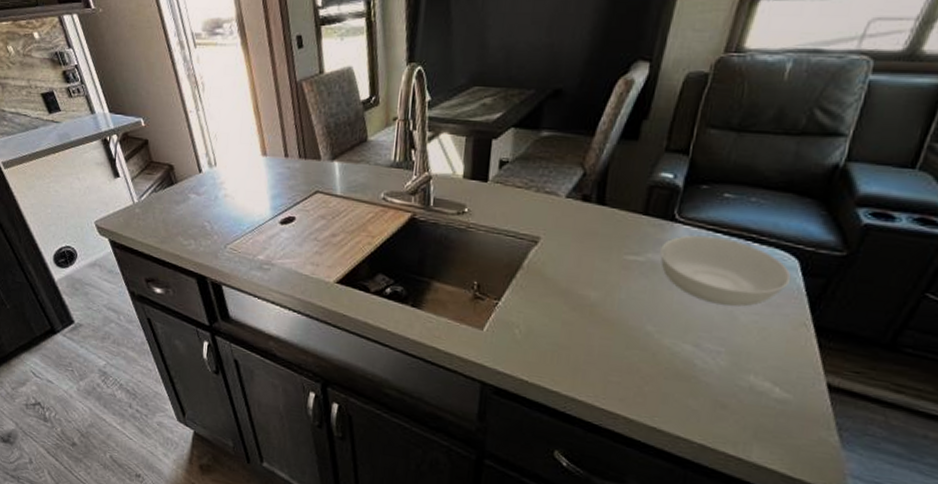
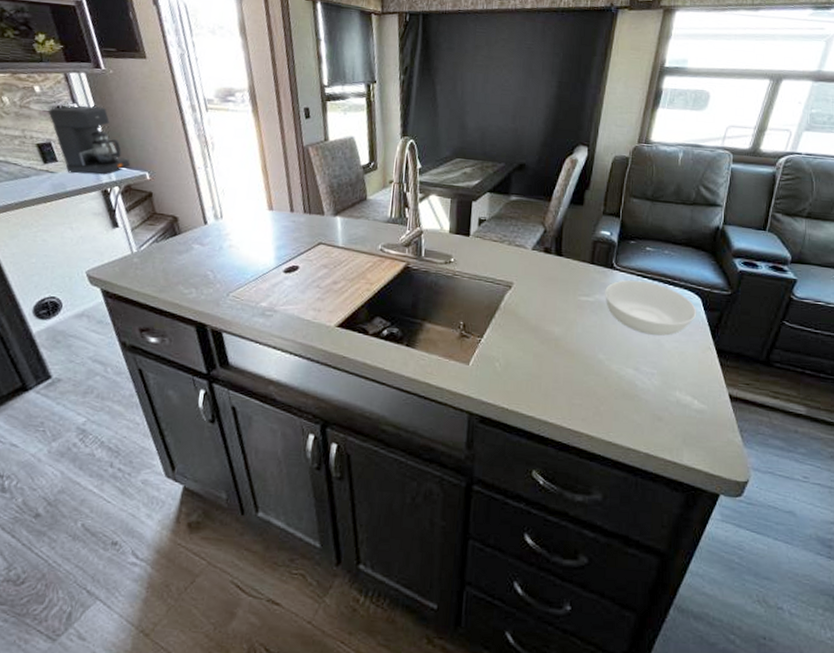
coffee maker: none [48,50,125,123] -> present [49,105,130,174]

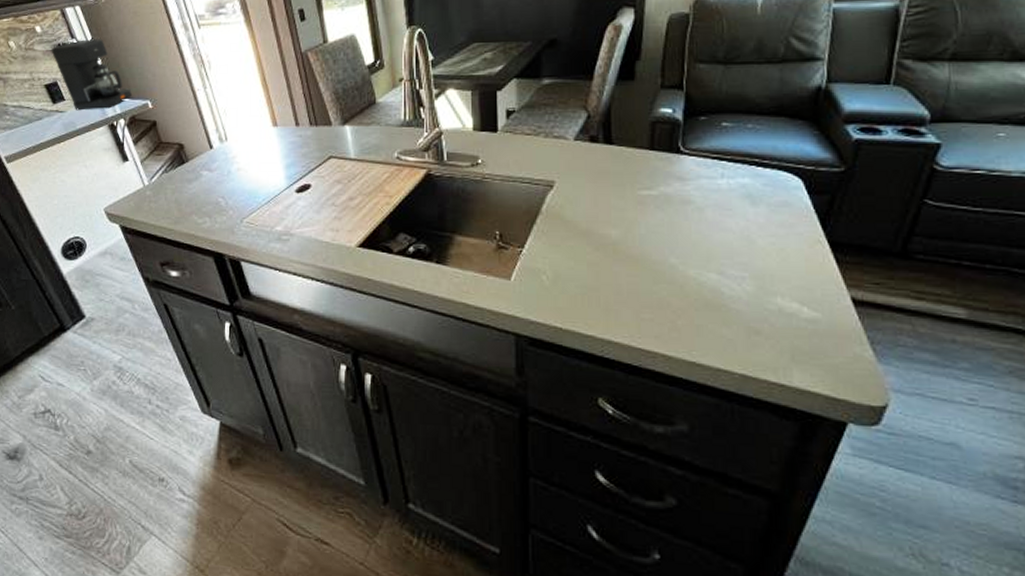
bowl: present [605,279,697,336] -> none [671,164,799,230]

